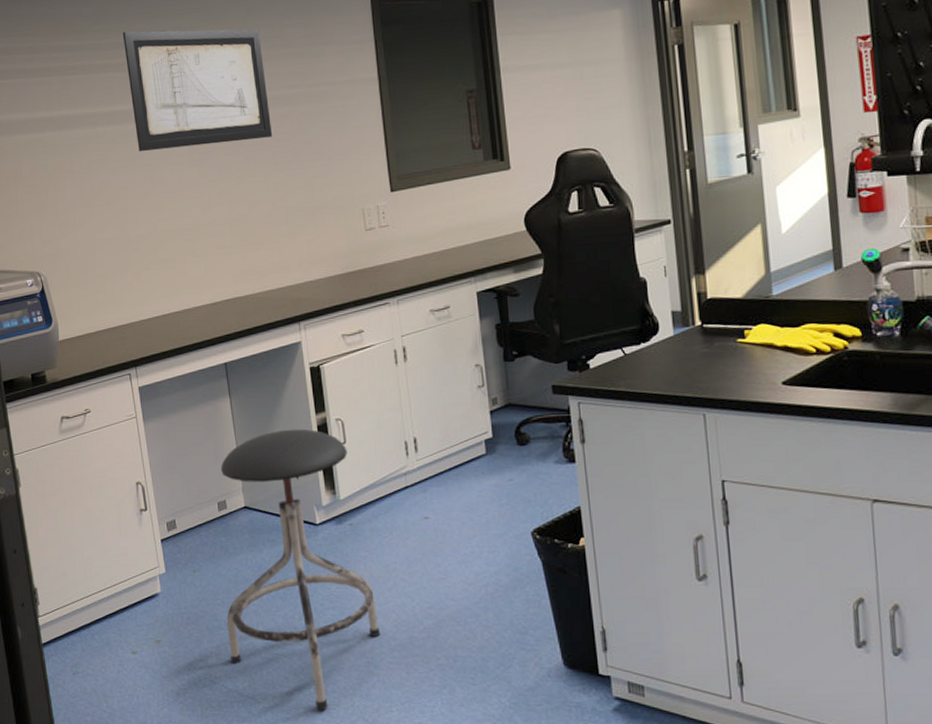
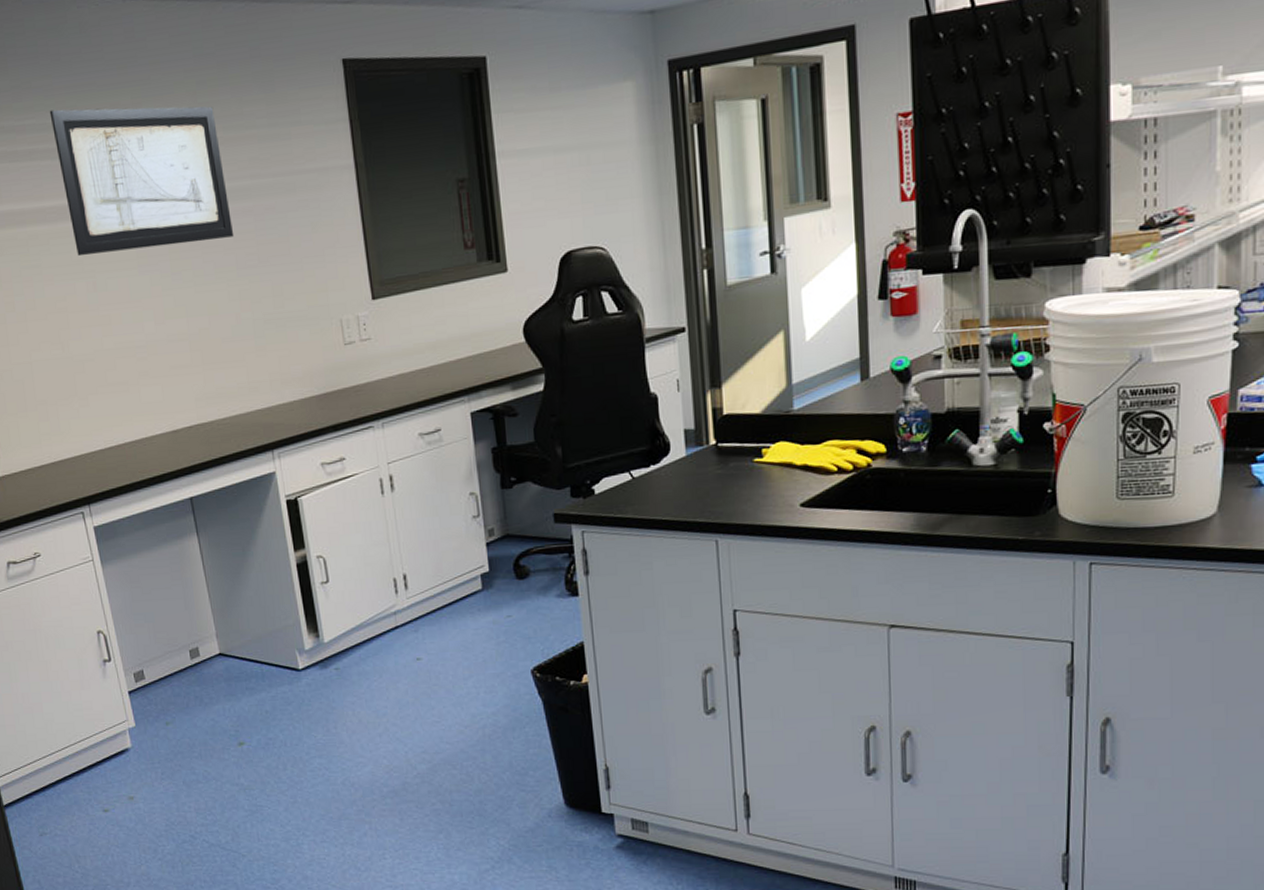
stool: present [220,429,380,711] -> none [190,568,371,861]

